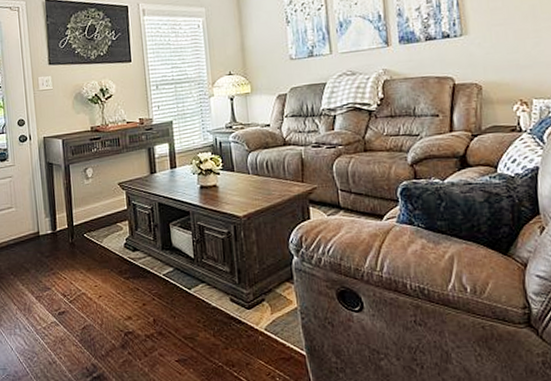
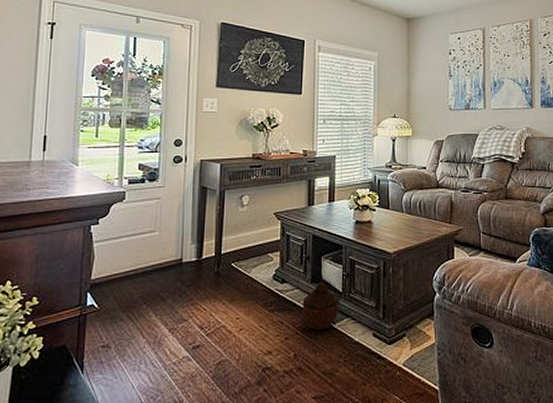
woven basket: none [155,248,194,296] -> present [302,281,341,330]

